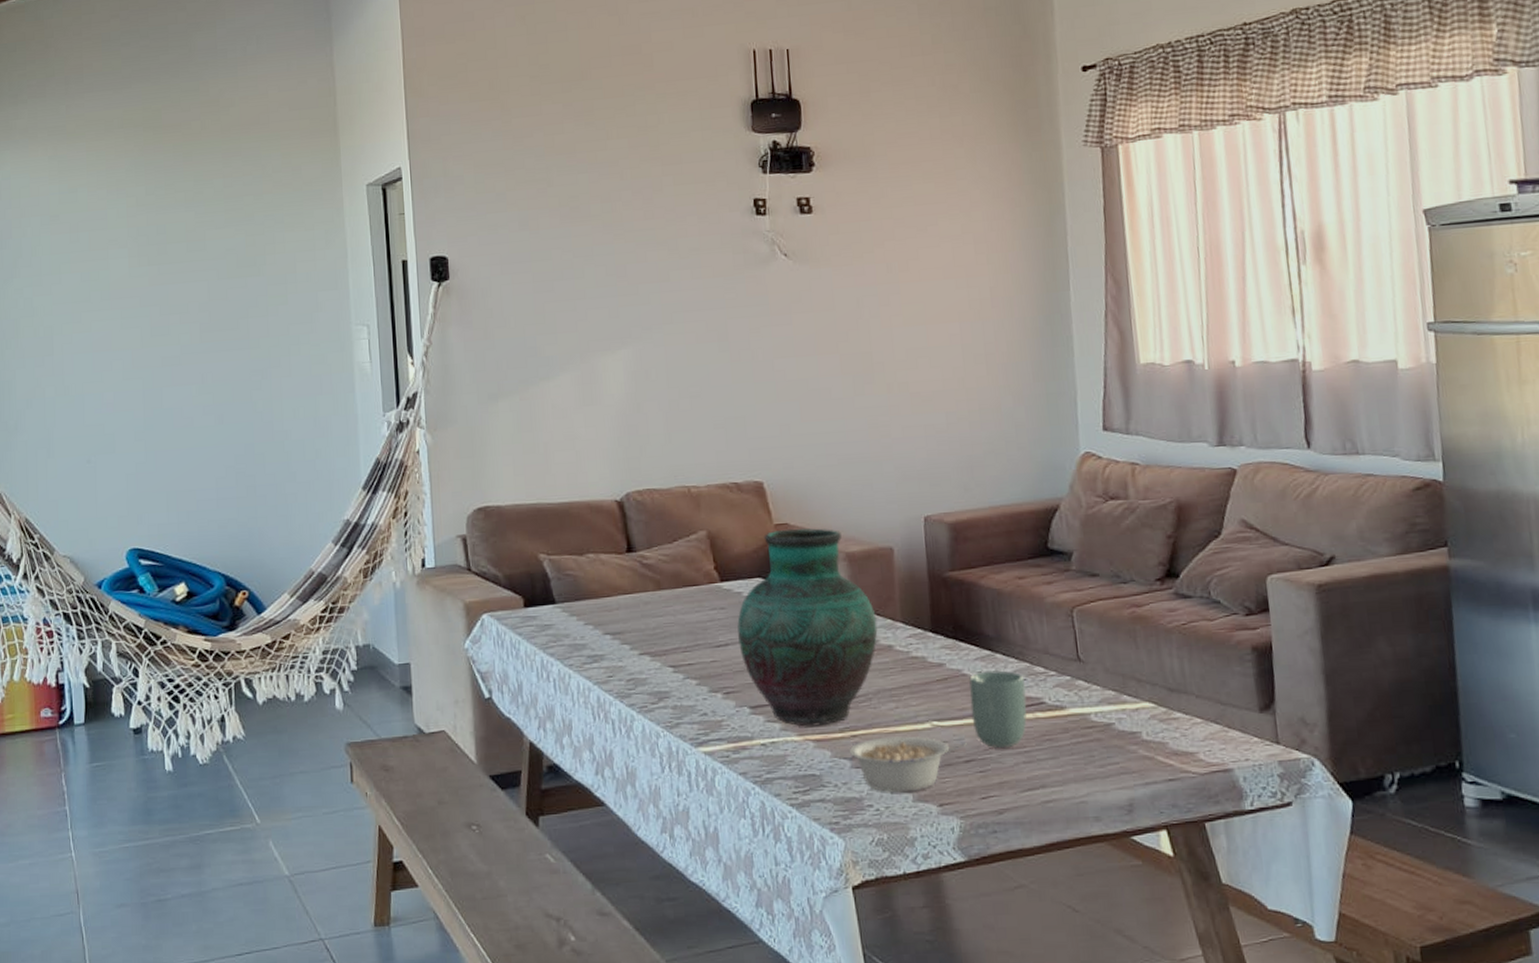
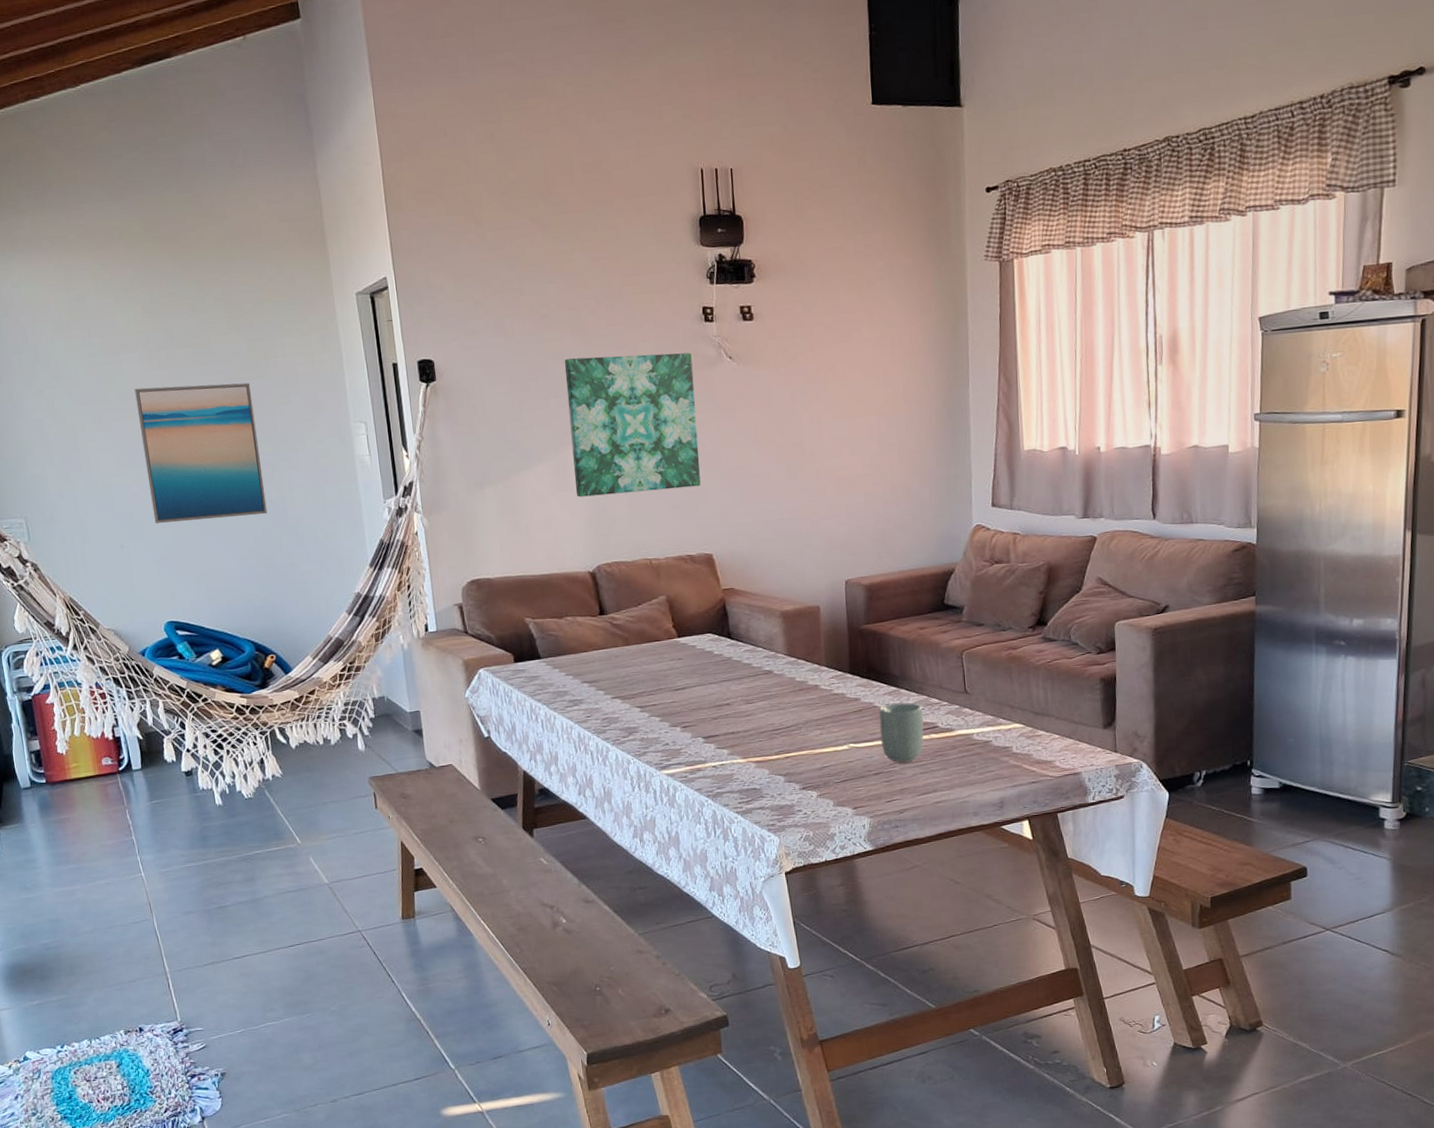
wall art: none [119,281,252,436] -> present [134,382,268,523]
wall art: none [594,249,750,413] -> present [564,352,701,497]
vase: present [737,528,878,727] -> none [692,591,807,752]
legume: present [849,736,967,792] -> none [783,756,876,800]

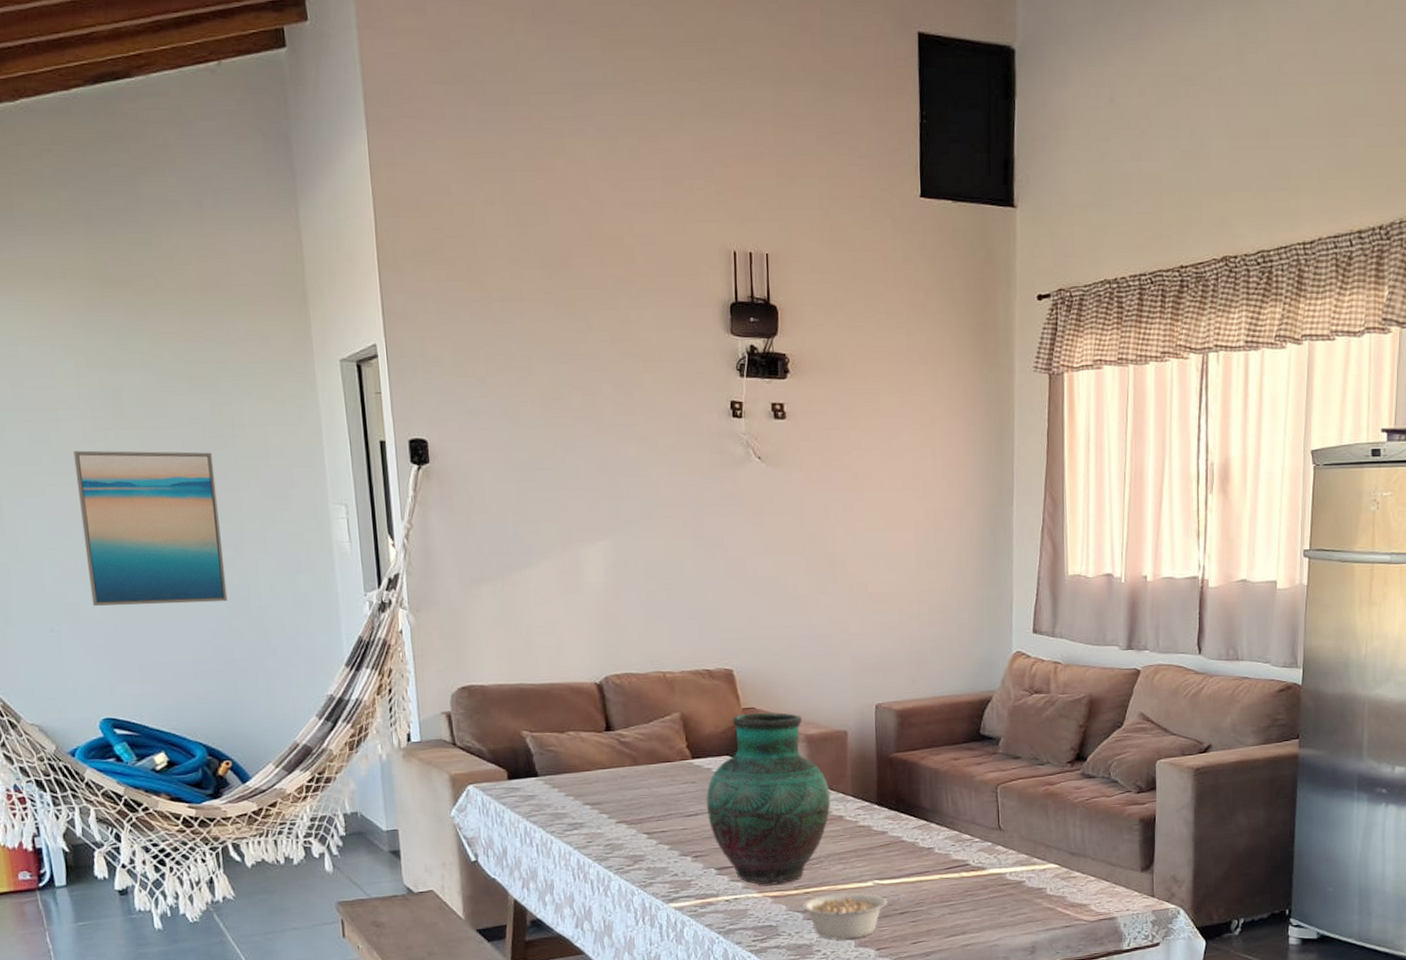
wall art: present [564,352,701,497] -> none [575,447,722,601]
vase: none [692,591,807,752] -> present [706,712,831,885]
legume: none [783,756,876,800] -> present [802,892,902,939]
cup: present [879,702,924,764] -> none [907,837,955,903]

